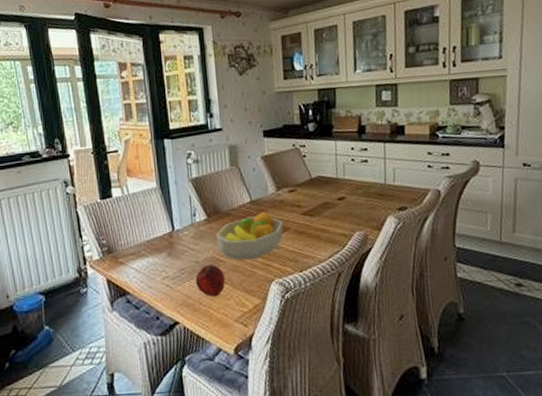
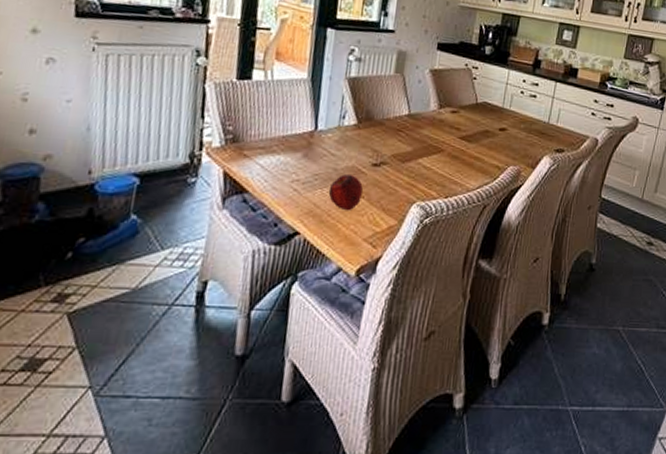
fruit bowl: present [215,212,284,260] -> none [362,128,439,177]

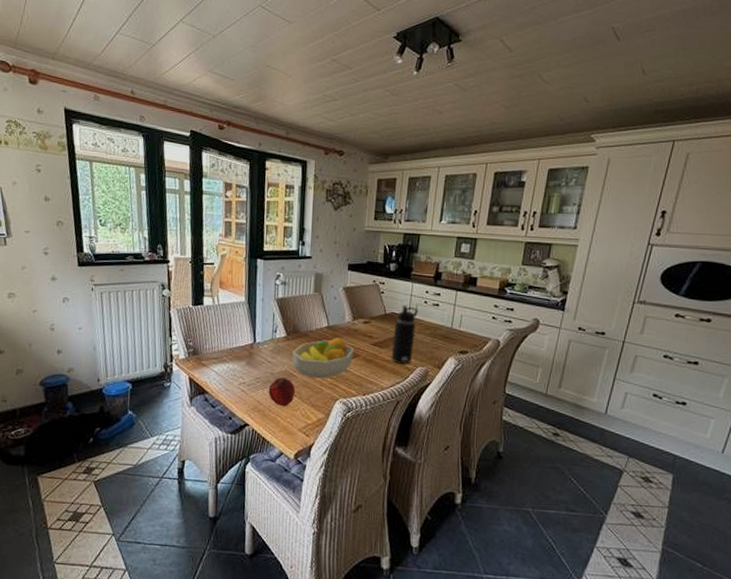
fruit bowl: none [362,128,439,177] -> present [292,337,355,379]
water bottle: none [480,93,514,164] -> present [391,304,419,365]

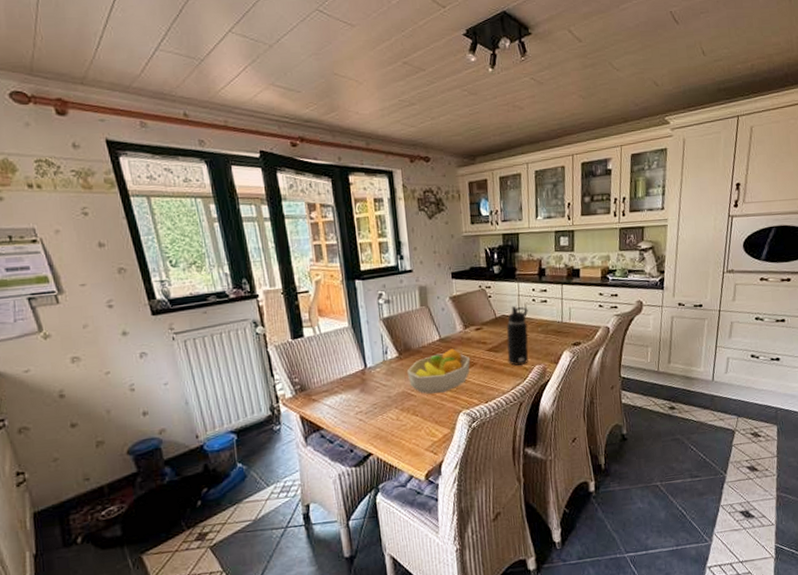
apple: present [268,378,295,407] -> none [387,399,416,429]

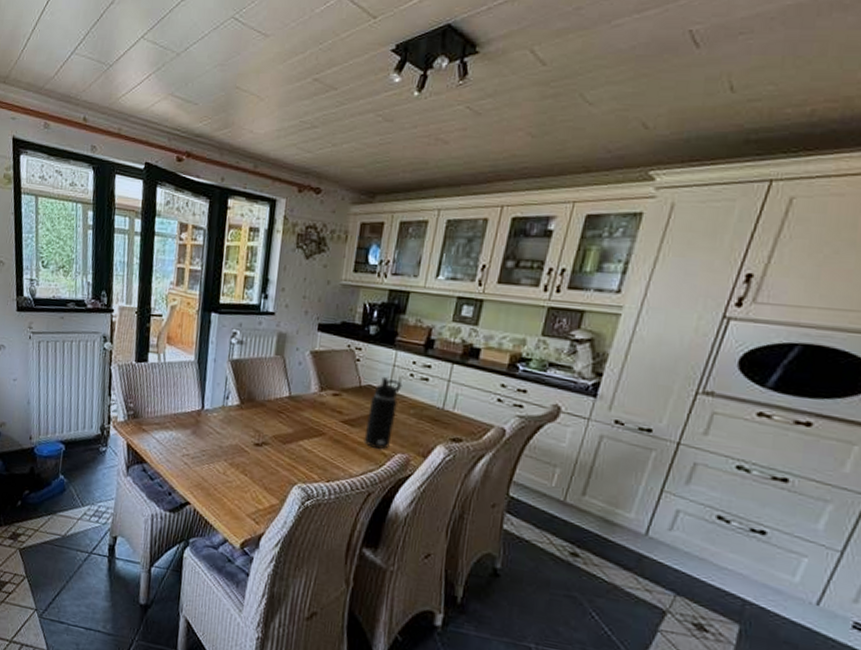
fruit bowl: present [406,348,471,394] -> none [244,410,320,458]

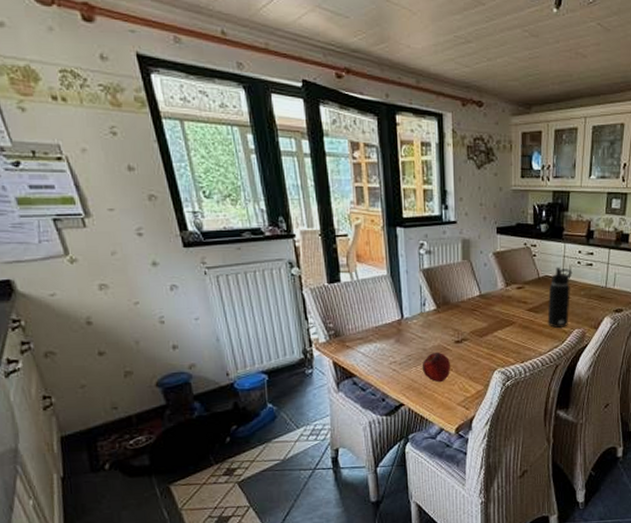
apple: none [214,452,246,487] -> present [422,353,450,383]

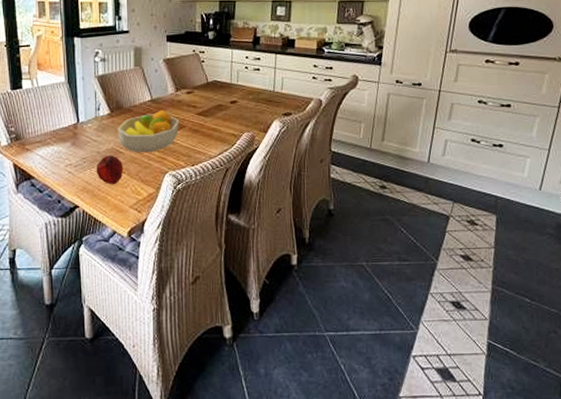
fruit bowl: none [444,306,510,350] -> present [117,110,180,153]
water bottle: present [547,266,573,329] -> none [216,72,240,132]

